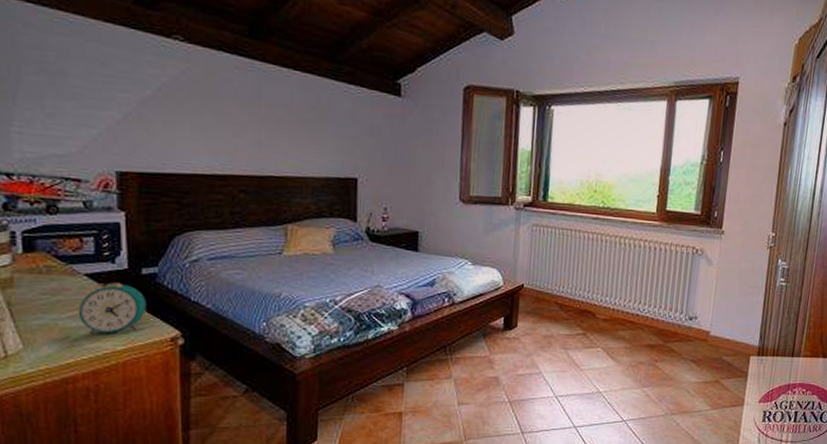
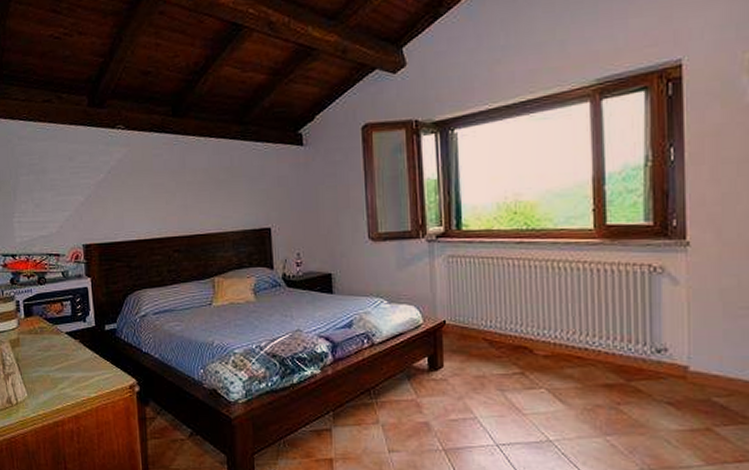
alarm clock: present [78,282,146,334] -> none [62,338,110,383]

